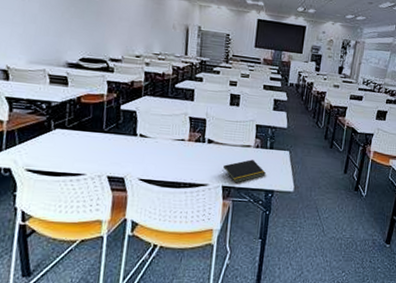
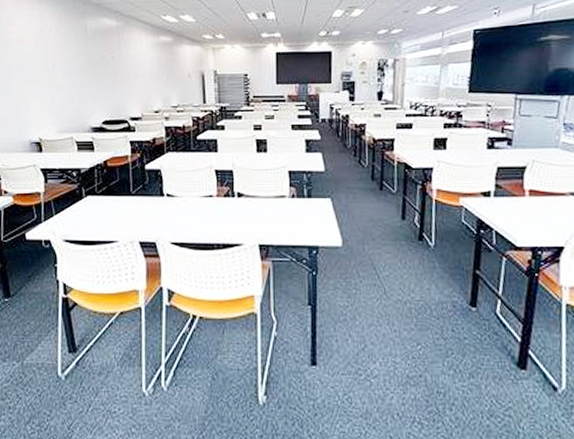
notepad: present [222,159,266,183] -> none [257,212,306,240]

